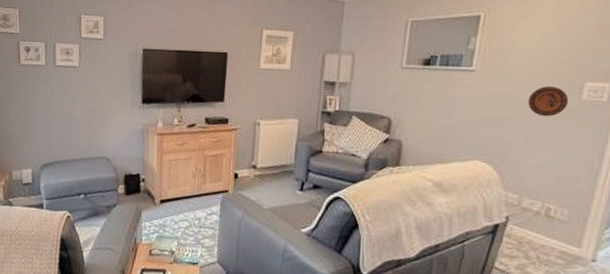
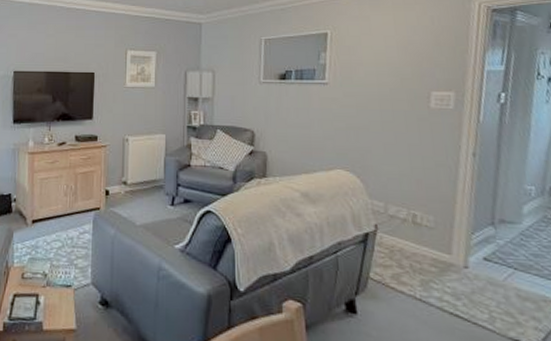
decorative plate: present [528,86,569,117] -> none [381,96,419,125]

